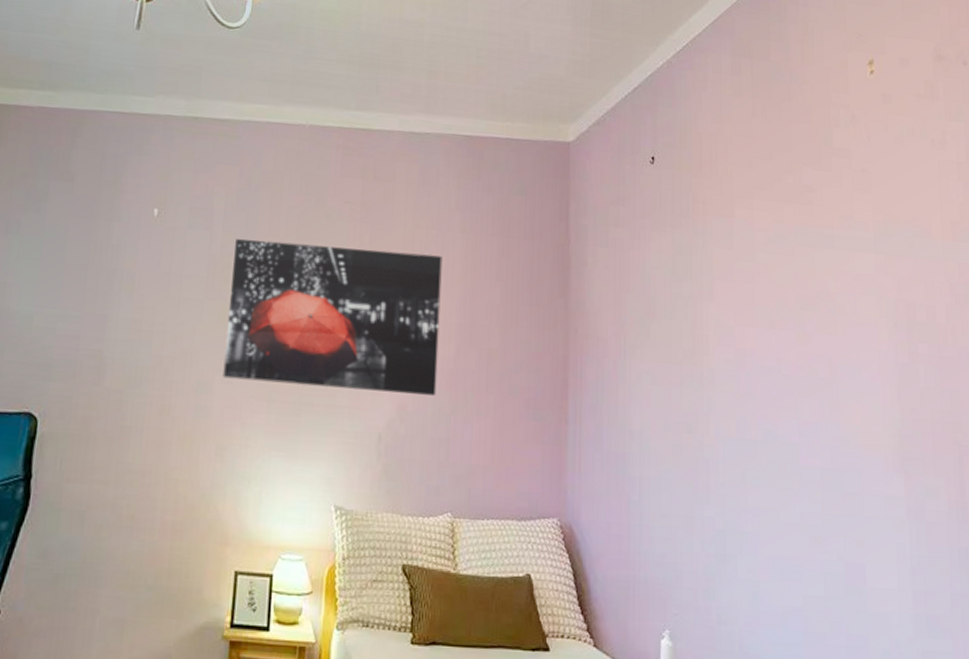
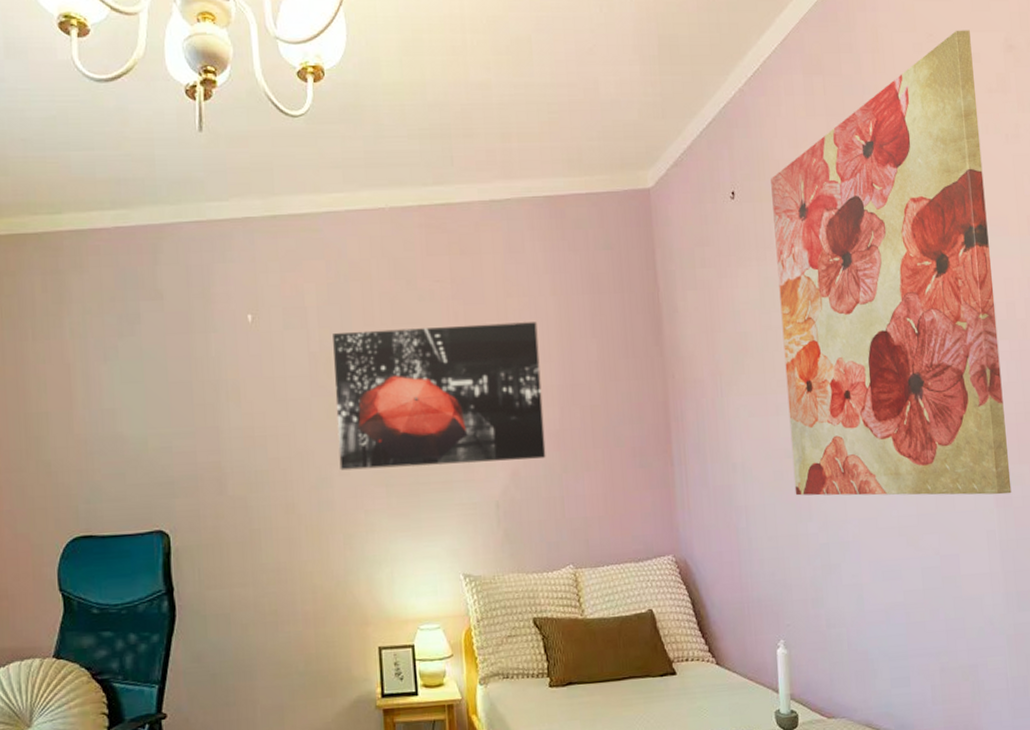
wall art: none [692,34,925,507] -> present [771,30,1012,496]

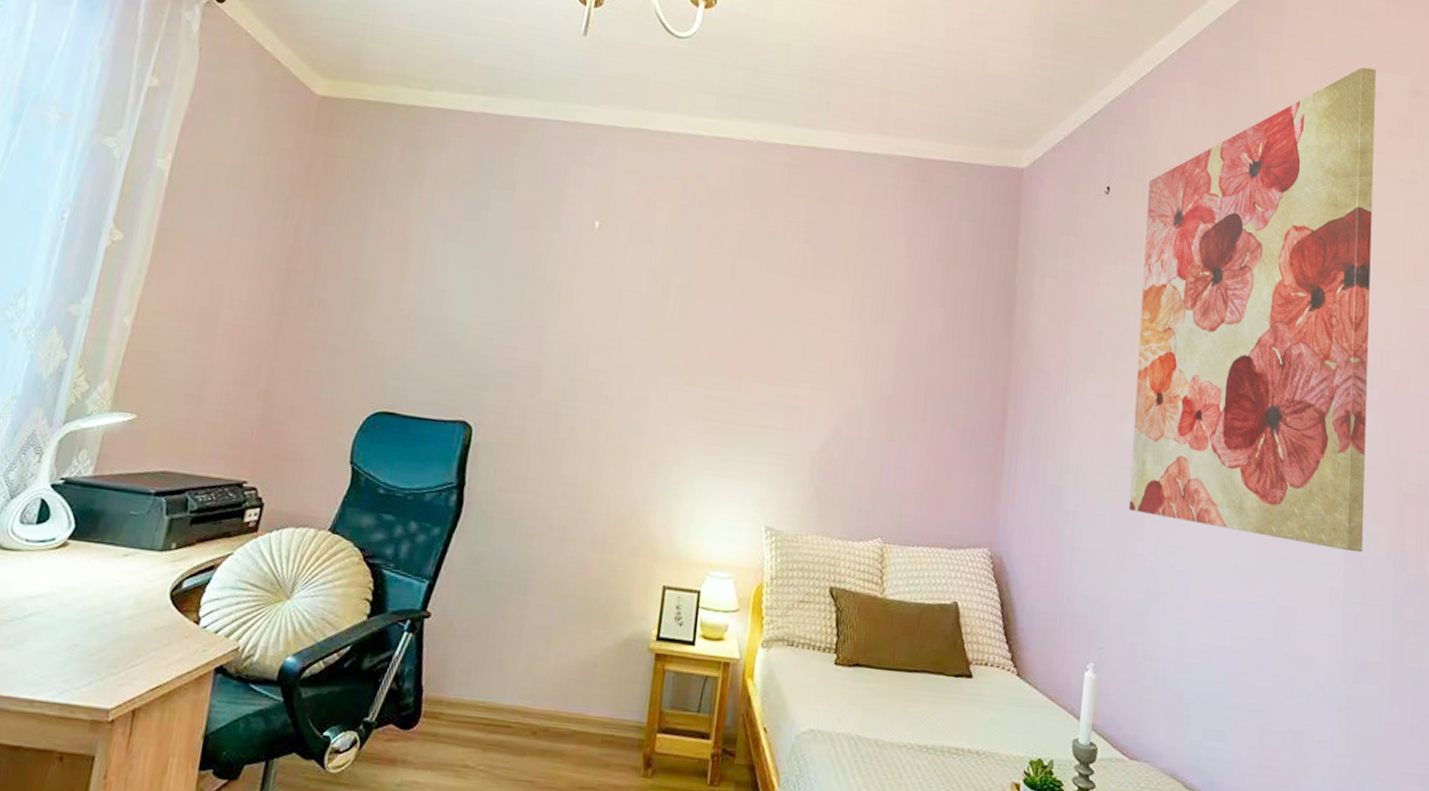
wall art: present [333,322,546,471] -> none [658,255,886,421]

